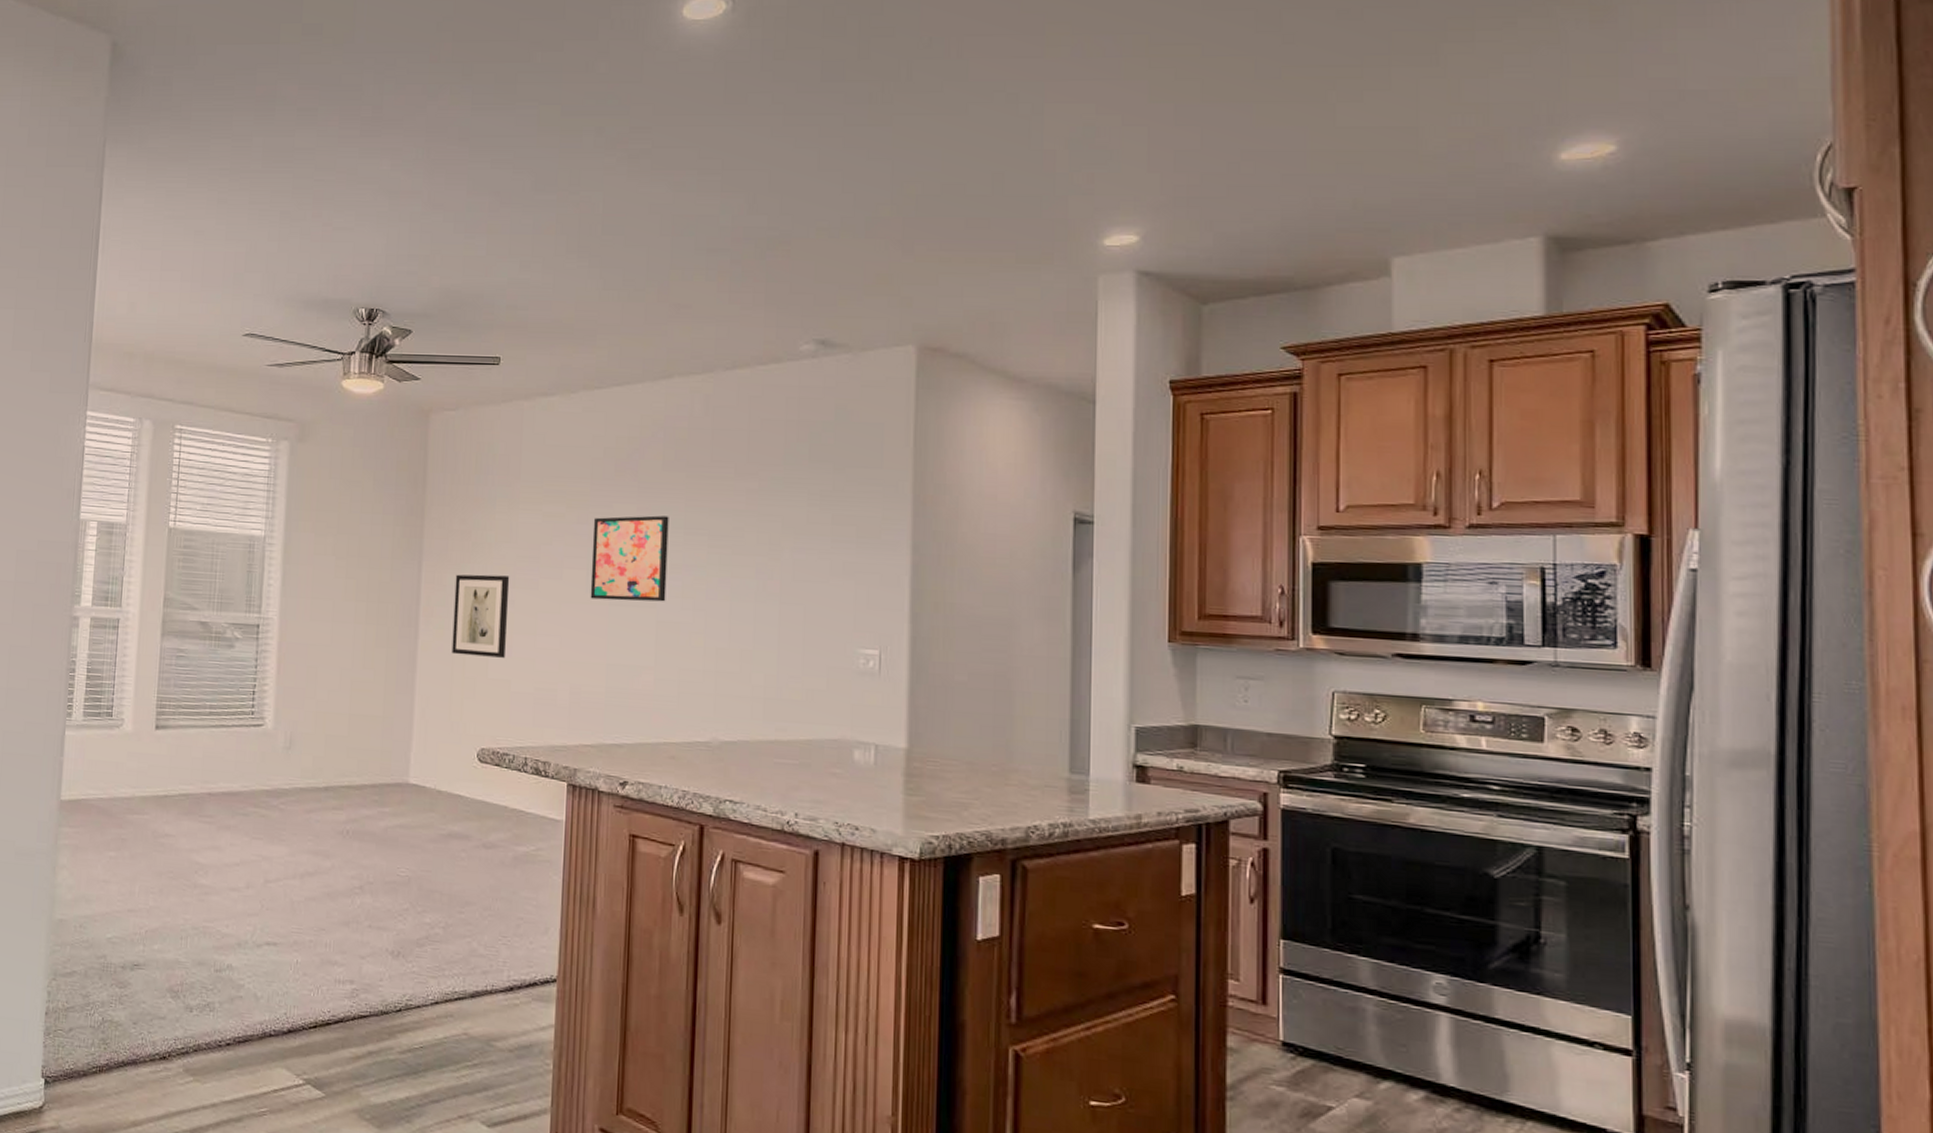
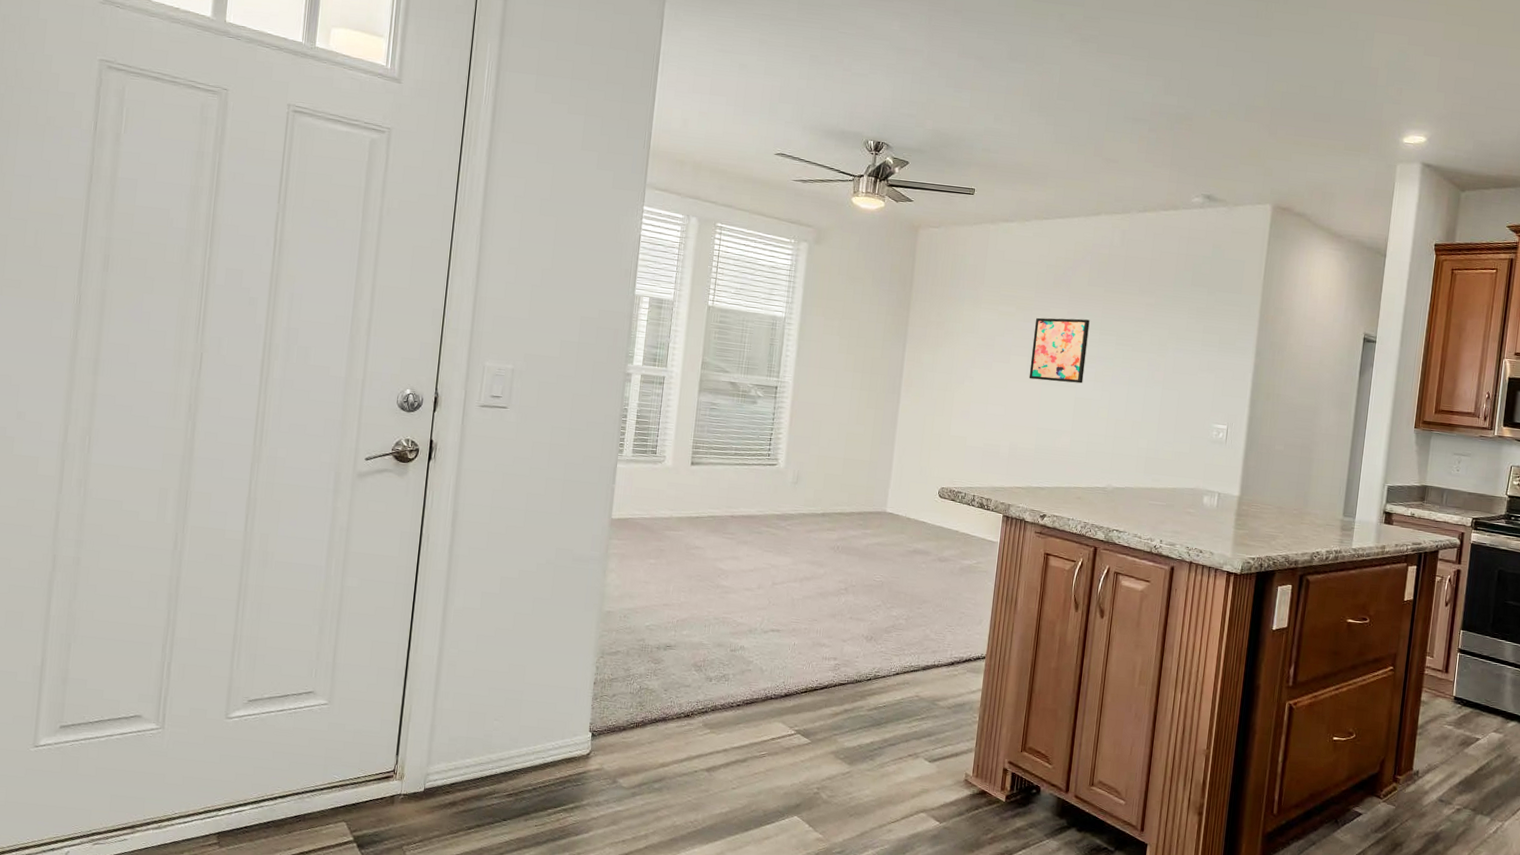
wall art: present [452,574,510,658] -> none [924,355,971,420]

